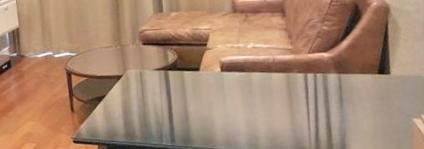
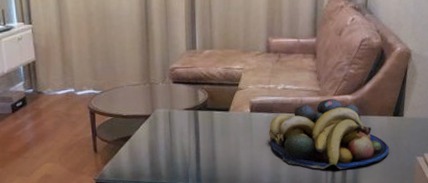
fruit bowl: none [242,57,379,131] -> present [269,99,390,169]

